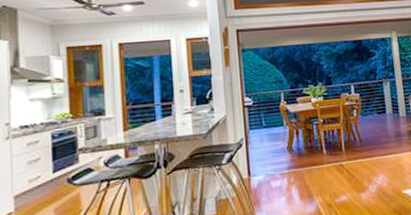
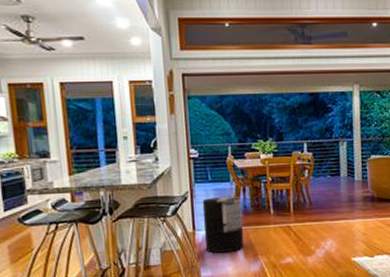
trash can: none [257,139,300,198] -> present [202,196,245,253]

